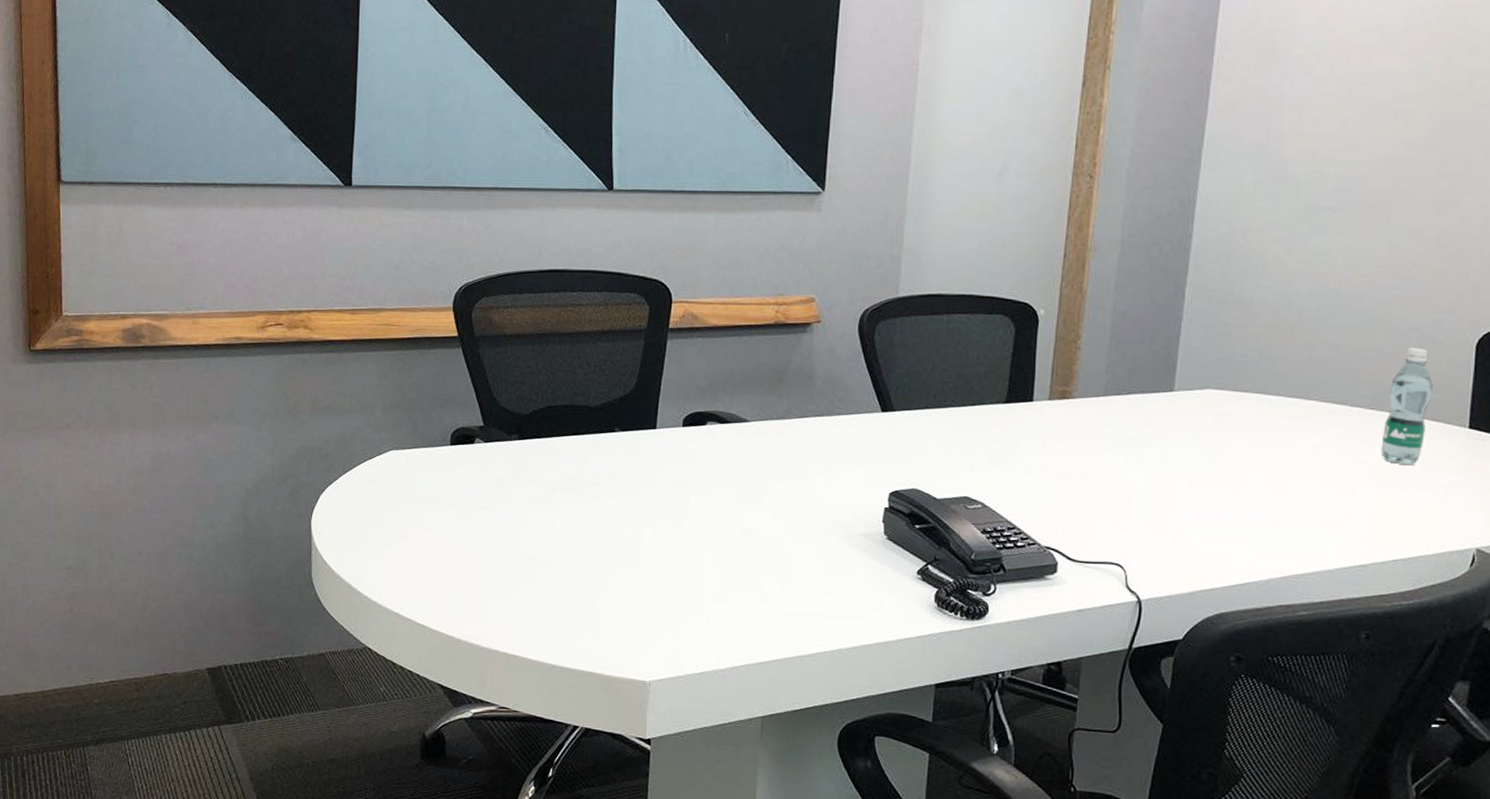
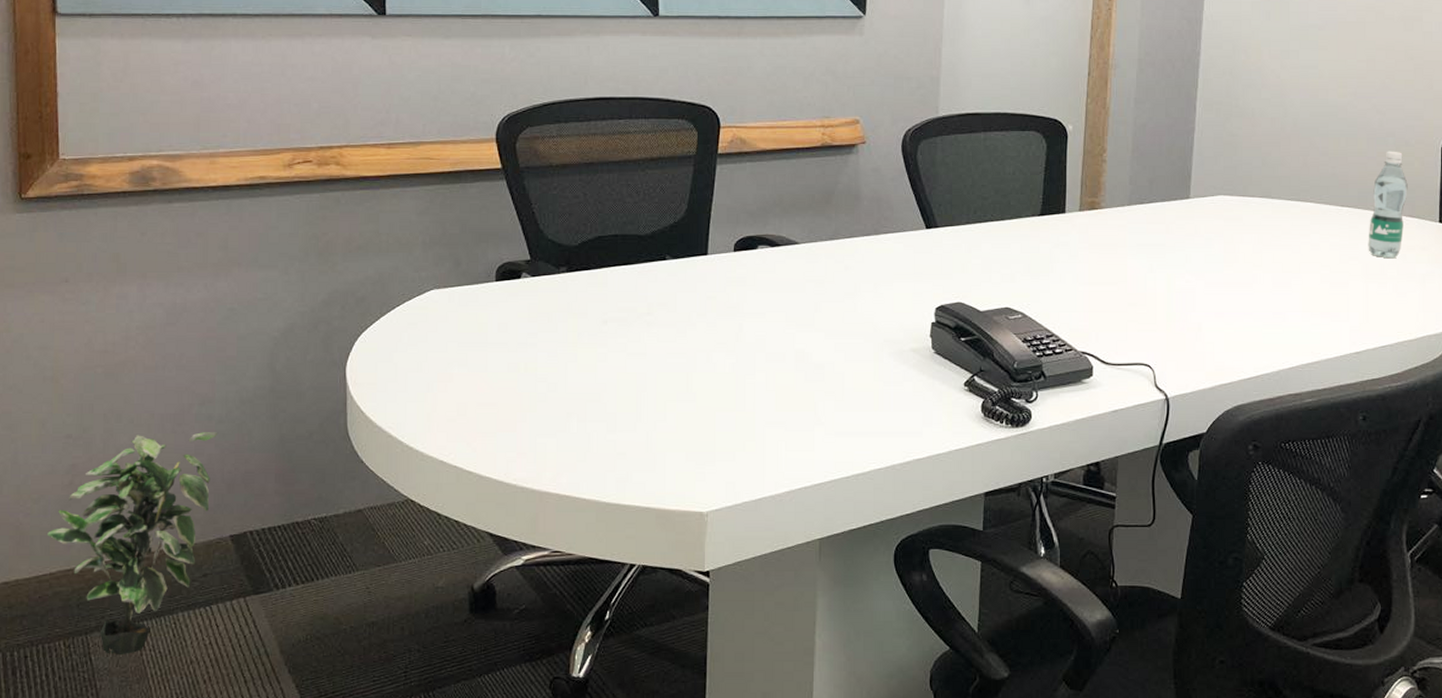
potted plant: none [50,570,198,768] -> present [46,432,219,654]

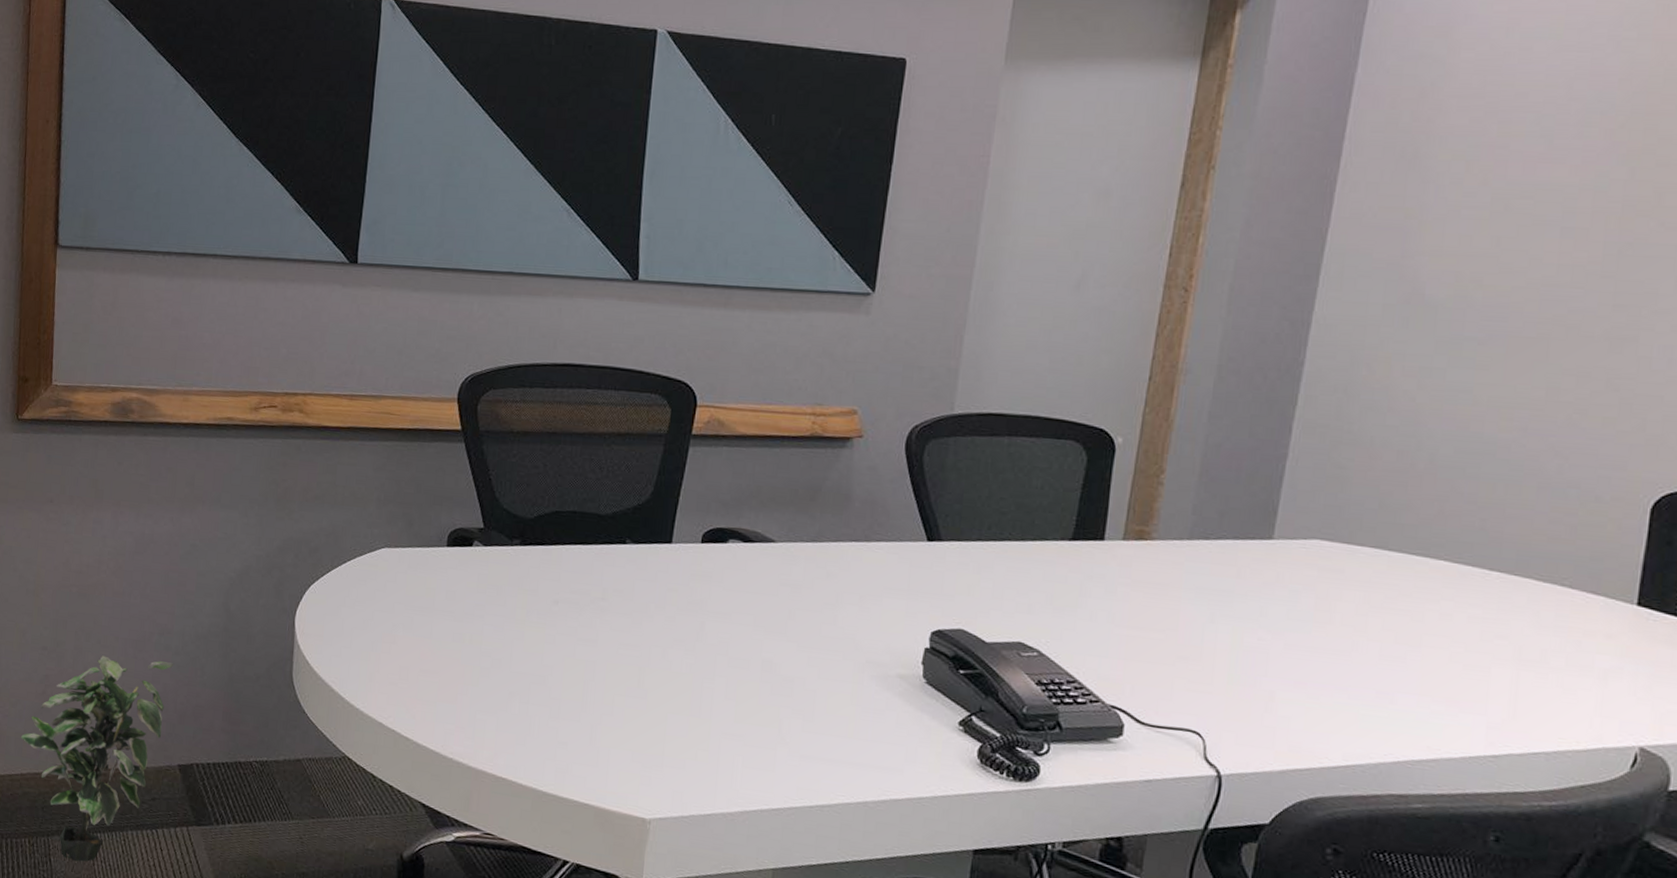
bottle: present [1368,151,1408,259] -> none [1524,506,1594,644]

